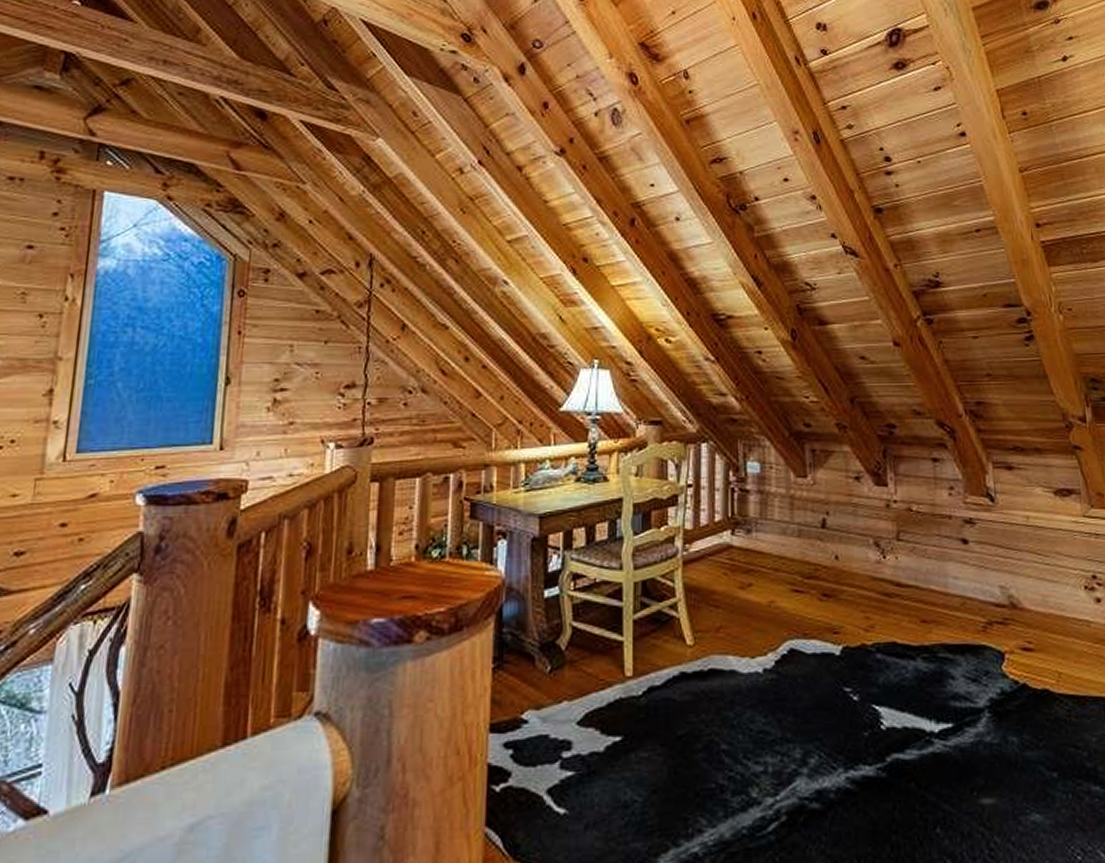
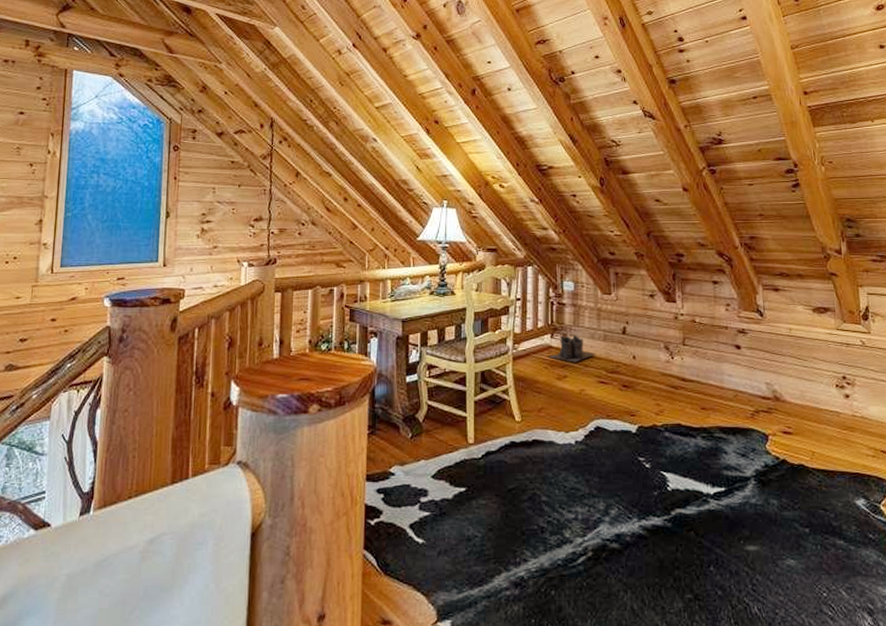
boots: none [728,529,789,566] -> present [548,334,596,362]

